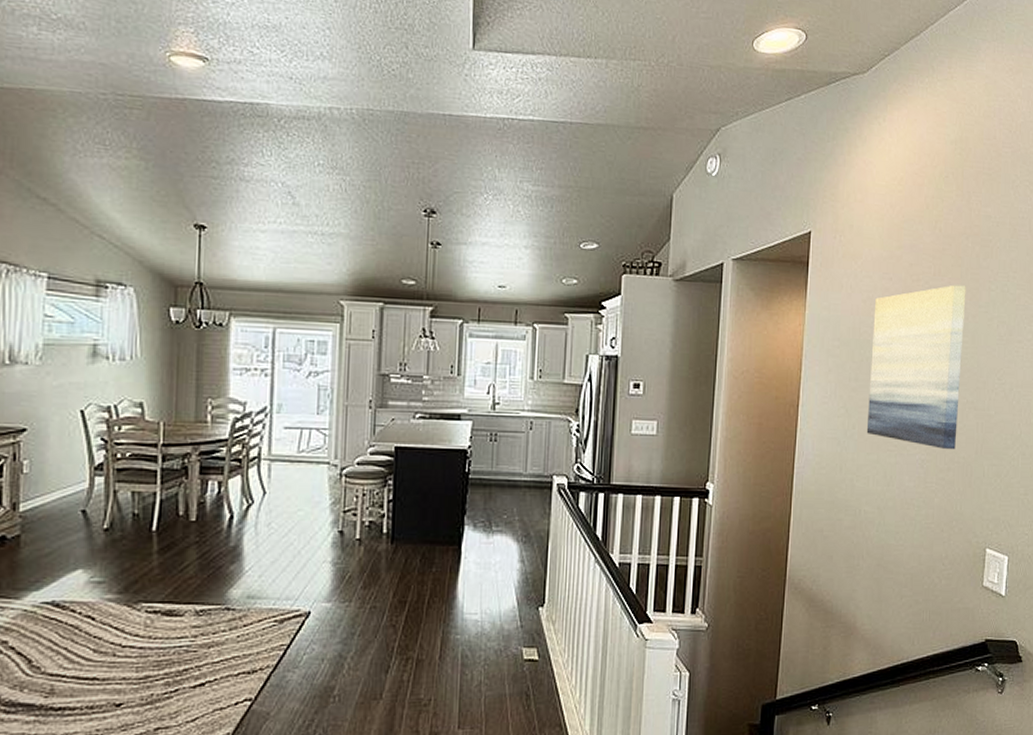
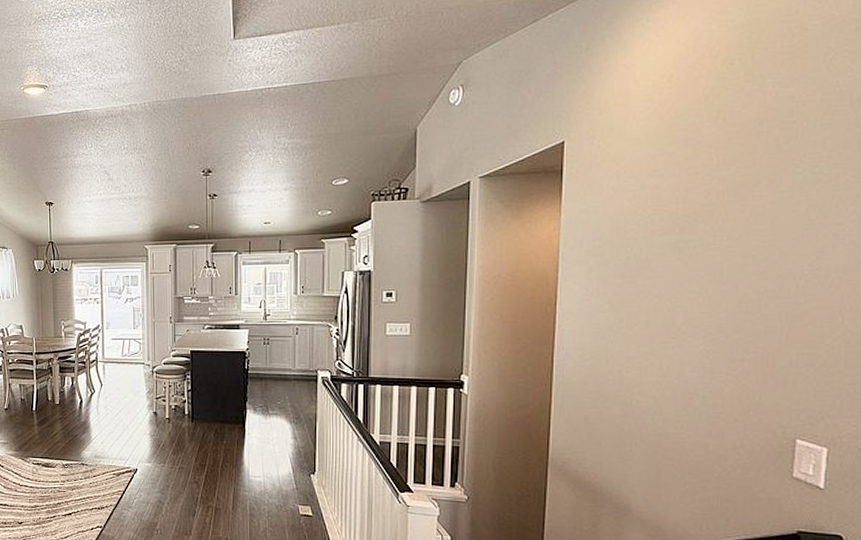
wall art: present [866,285,966,450] -> none [636,172,761,340]

